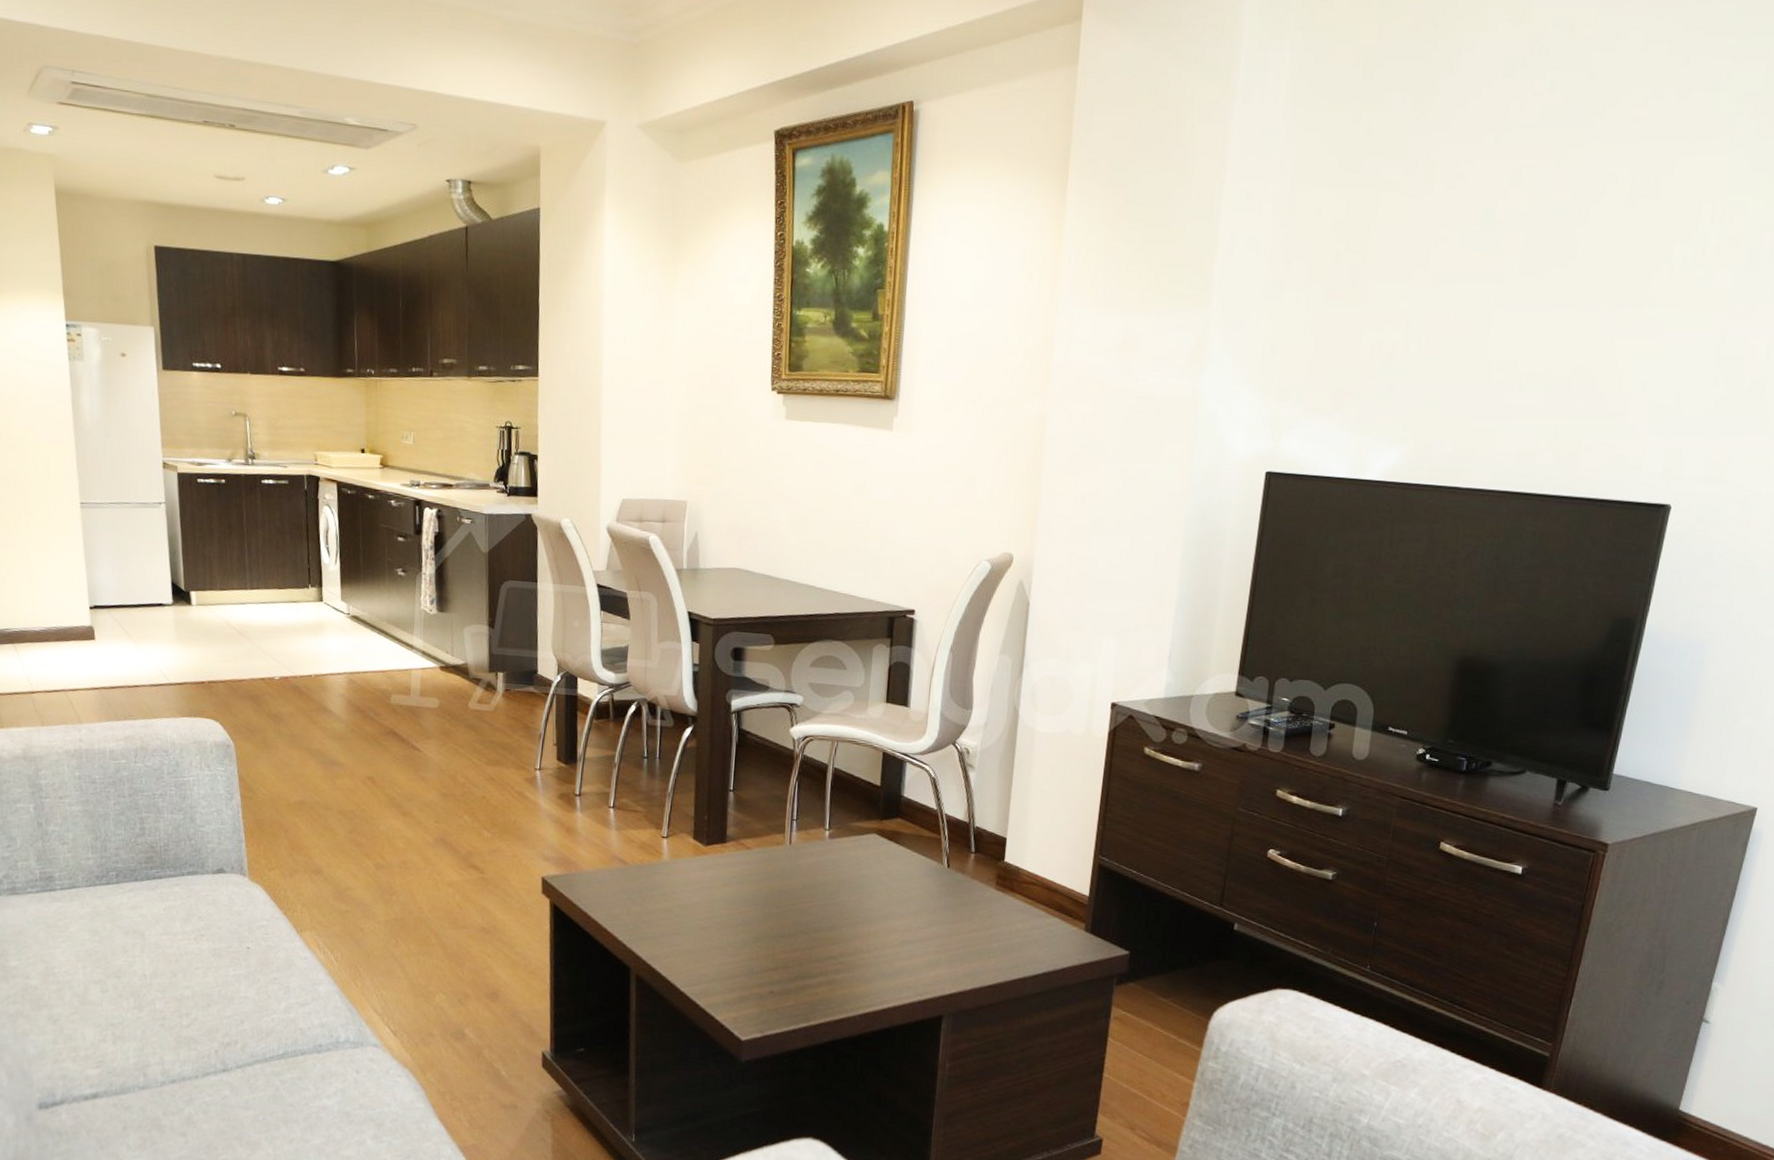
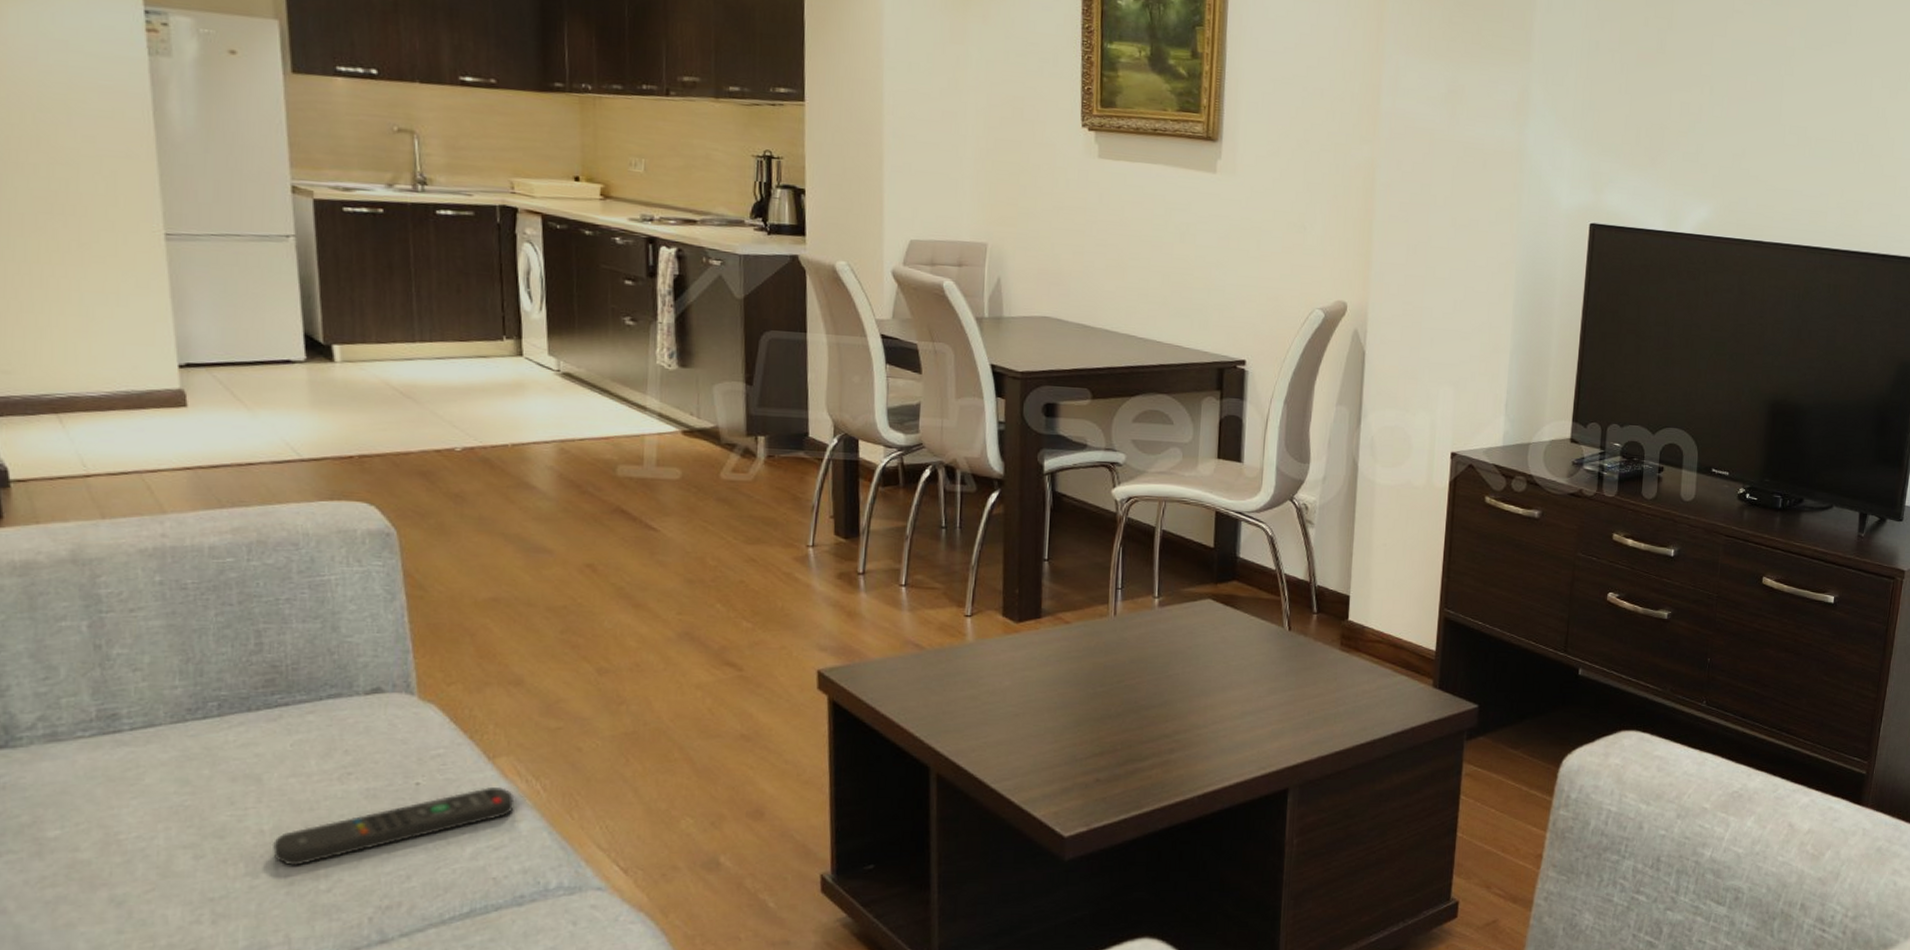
remote control: none [151,955,316,1005] -> present [271,787,515,866]

